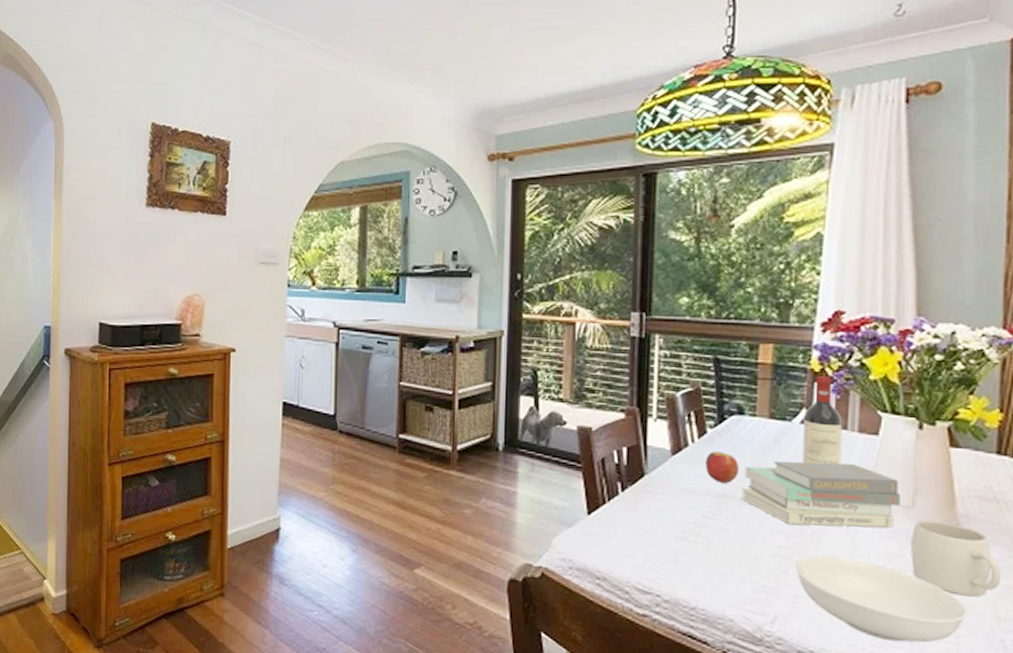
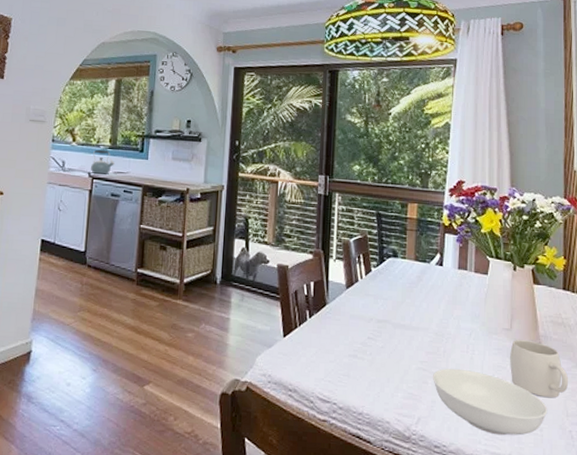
kettle: none [336,293,364,323] -> present [91,149,115,174]
fruit: present [705,450,740,483] -> none [370,285,394,311]
books: present [741,461,900,528] -> none [395,294,502,346]
wine bottle: present [802,376,843,465] -> none [437,229,464,297]

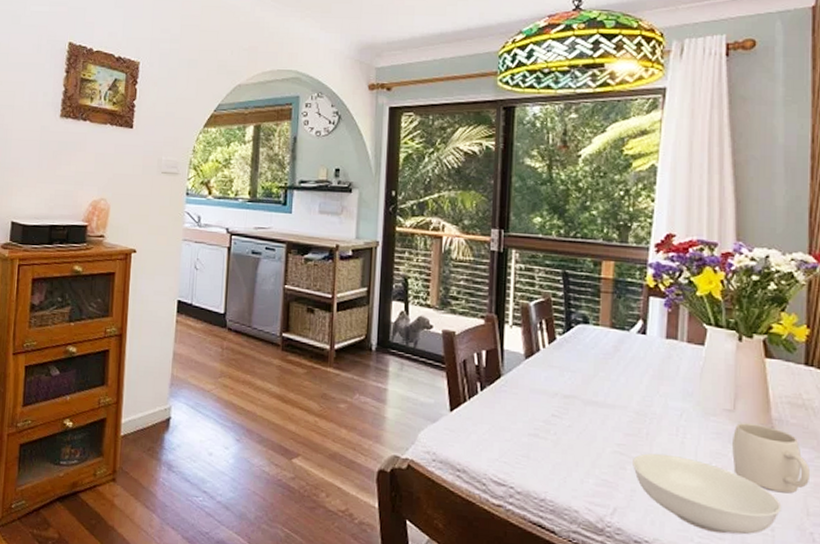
kettle: present [91,149,115,174] -> none [229,203,255,230]

